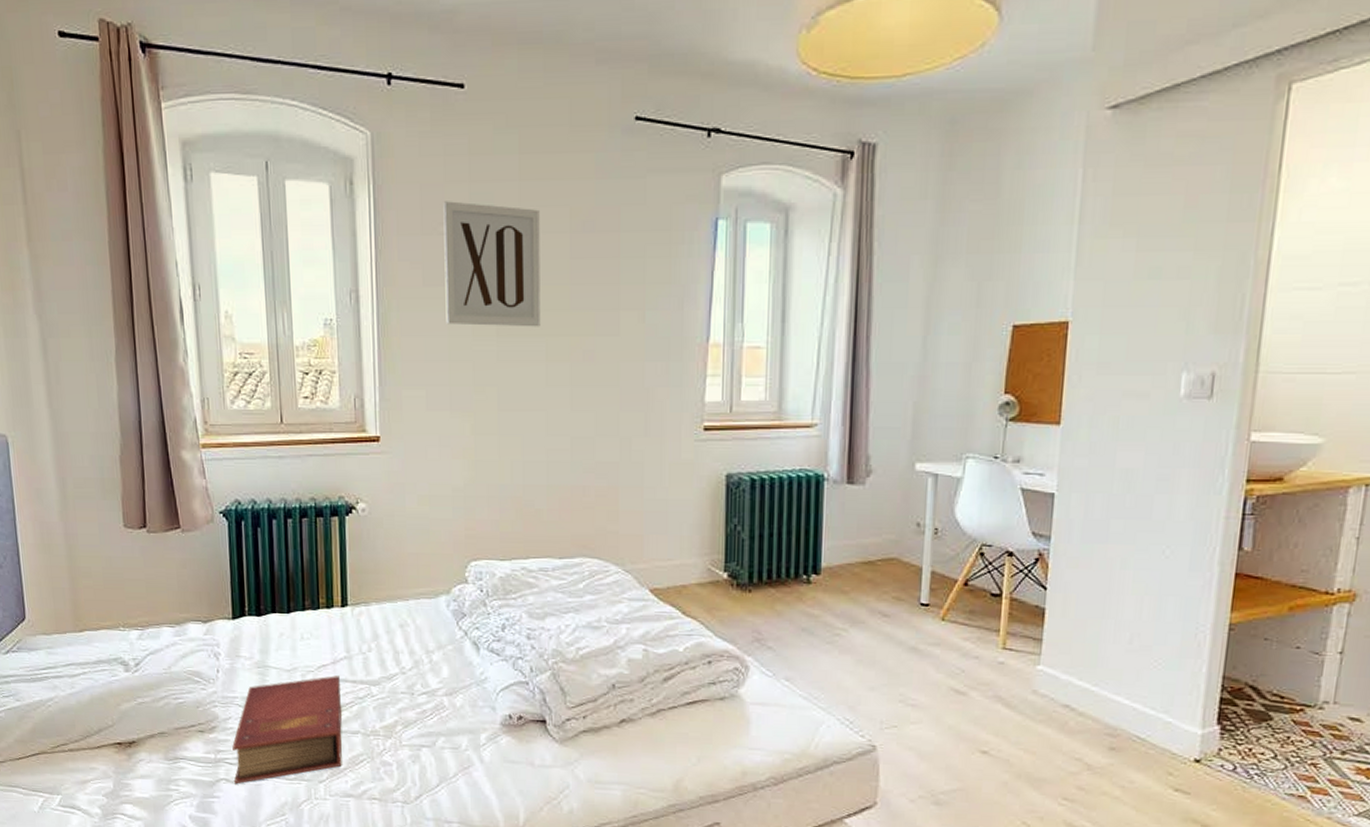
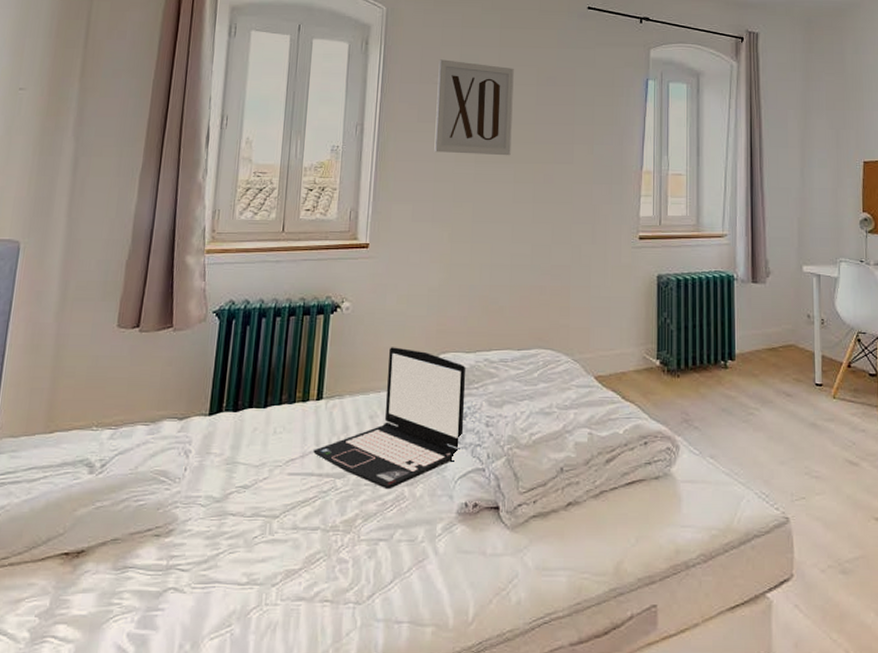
book: present [232,676,342,784] -> none [183,470,306,593]
laptop: none [344,553,503,699] -> present [313,347,466,490]

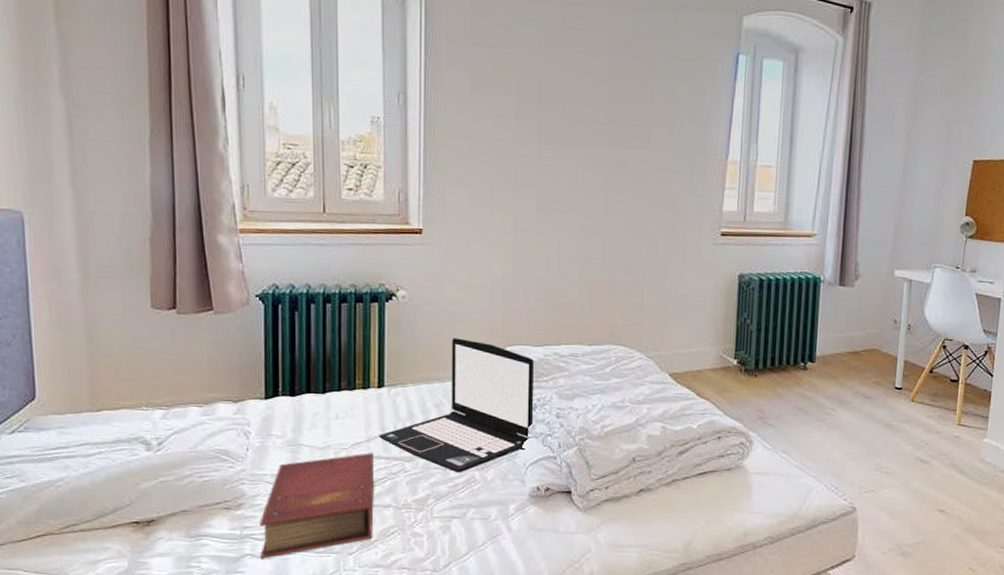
book: none [183,470,306,593] -> present [260,453,374,559]
wall art: present [434,59,514,156] -> none [491,17,582,137]

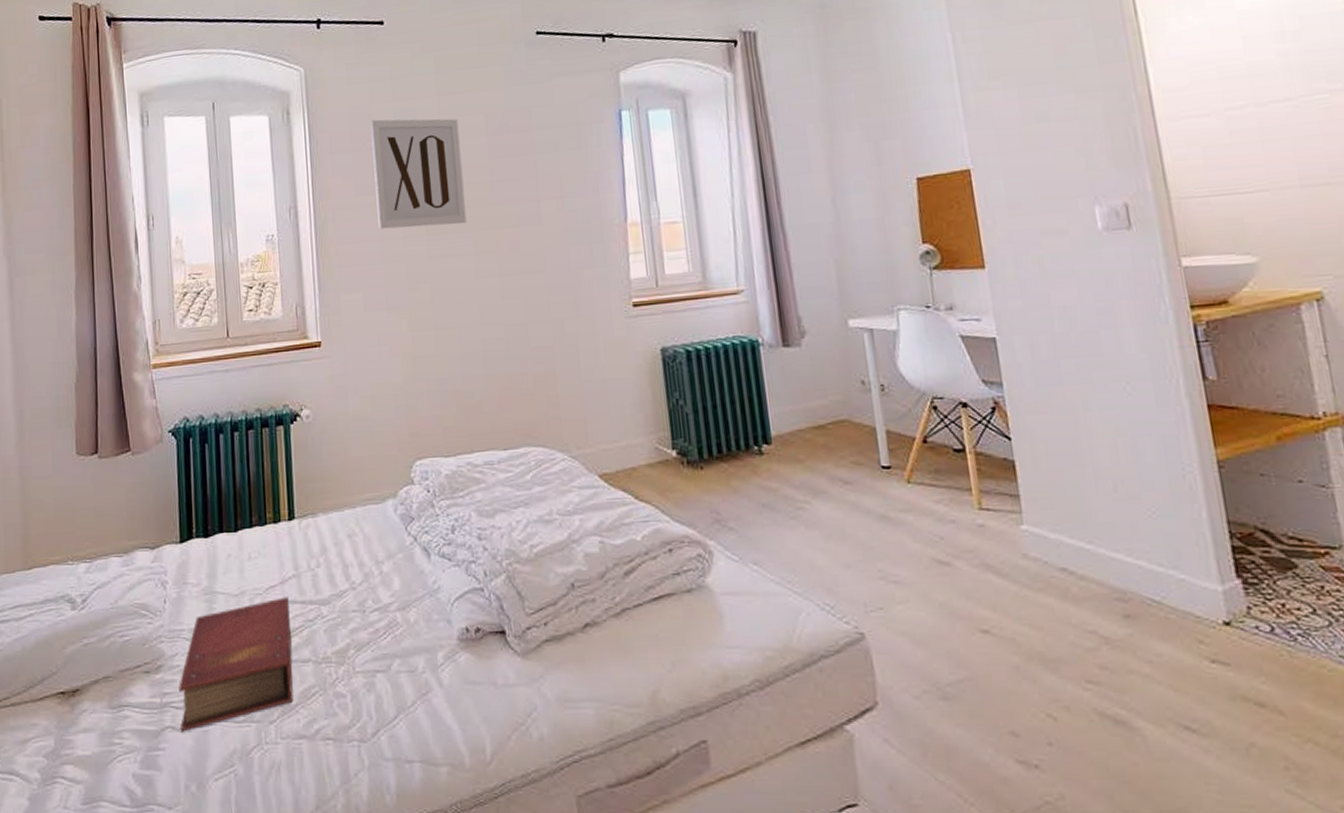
laptop: present [379,338,535,473] -> none [292,456,454,616]
wall art: none [491,17,582,137] -> present [370,119,467,229]

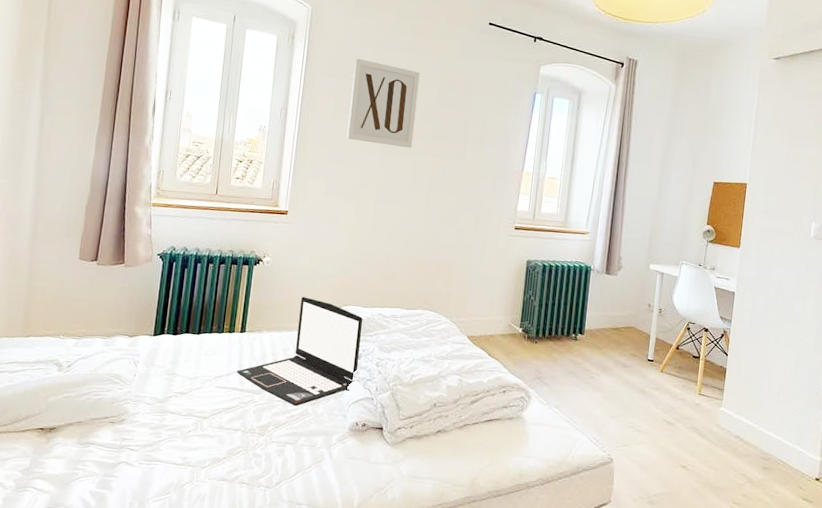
book: present [179,597,294,732] -> none [133,384,231,467]
laptop: none [292,456,454,616] -> present [237,296,363,406]

